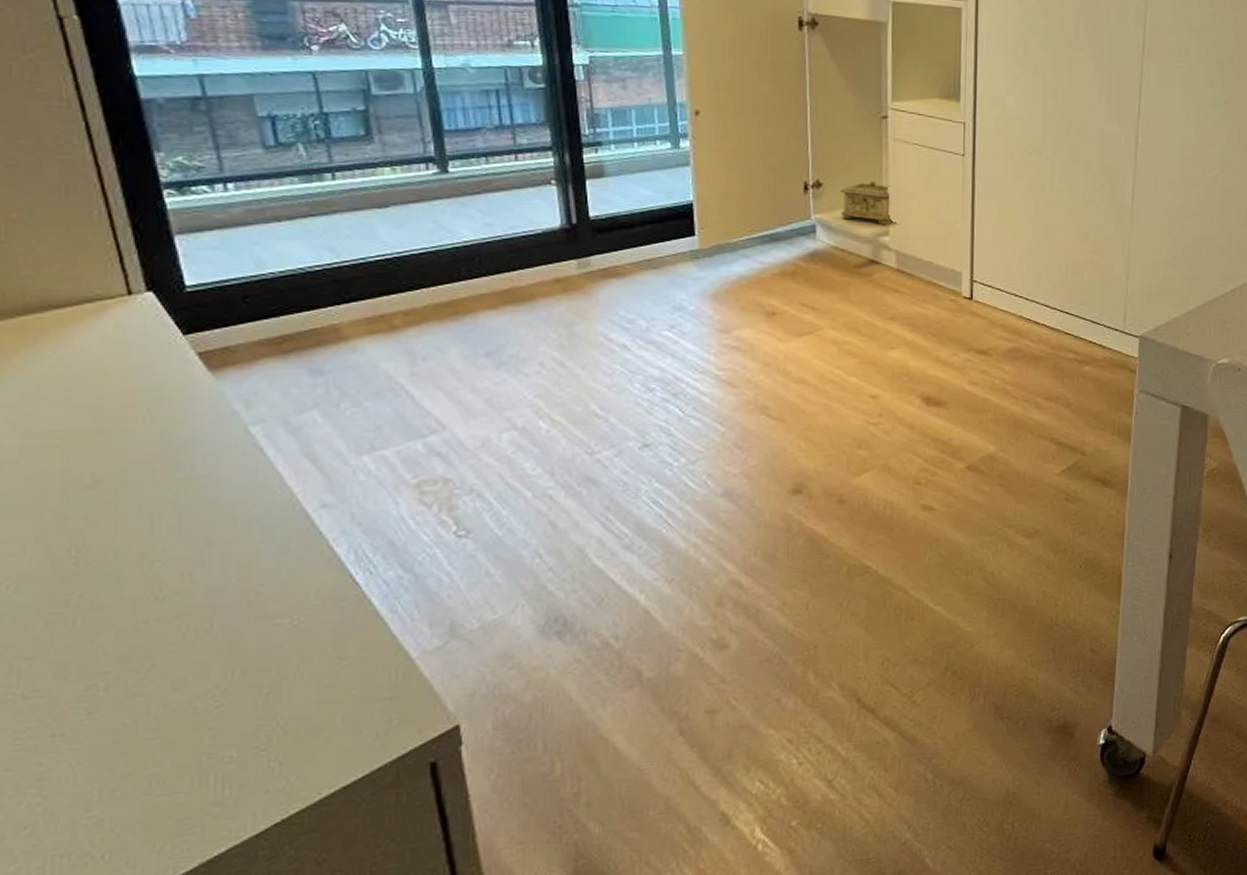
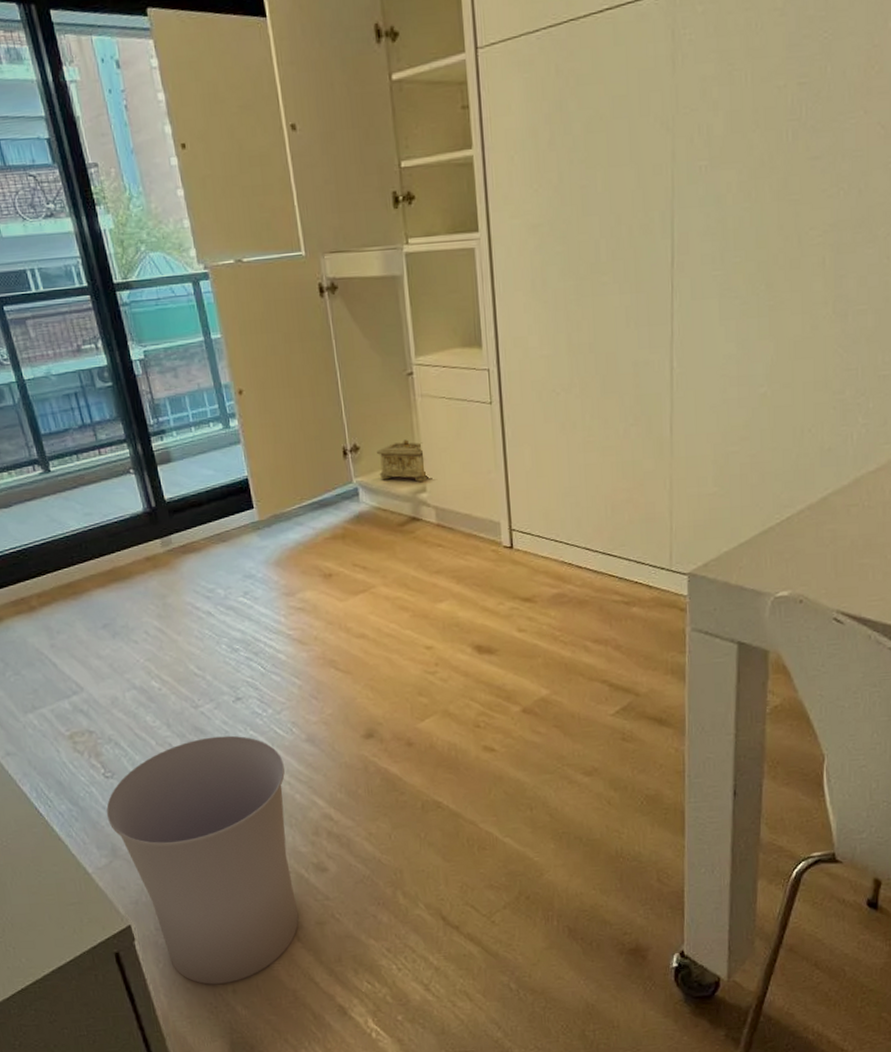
waste bin: none [450,488,691,797] -> present [106,735,299,984]

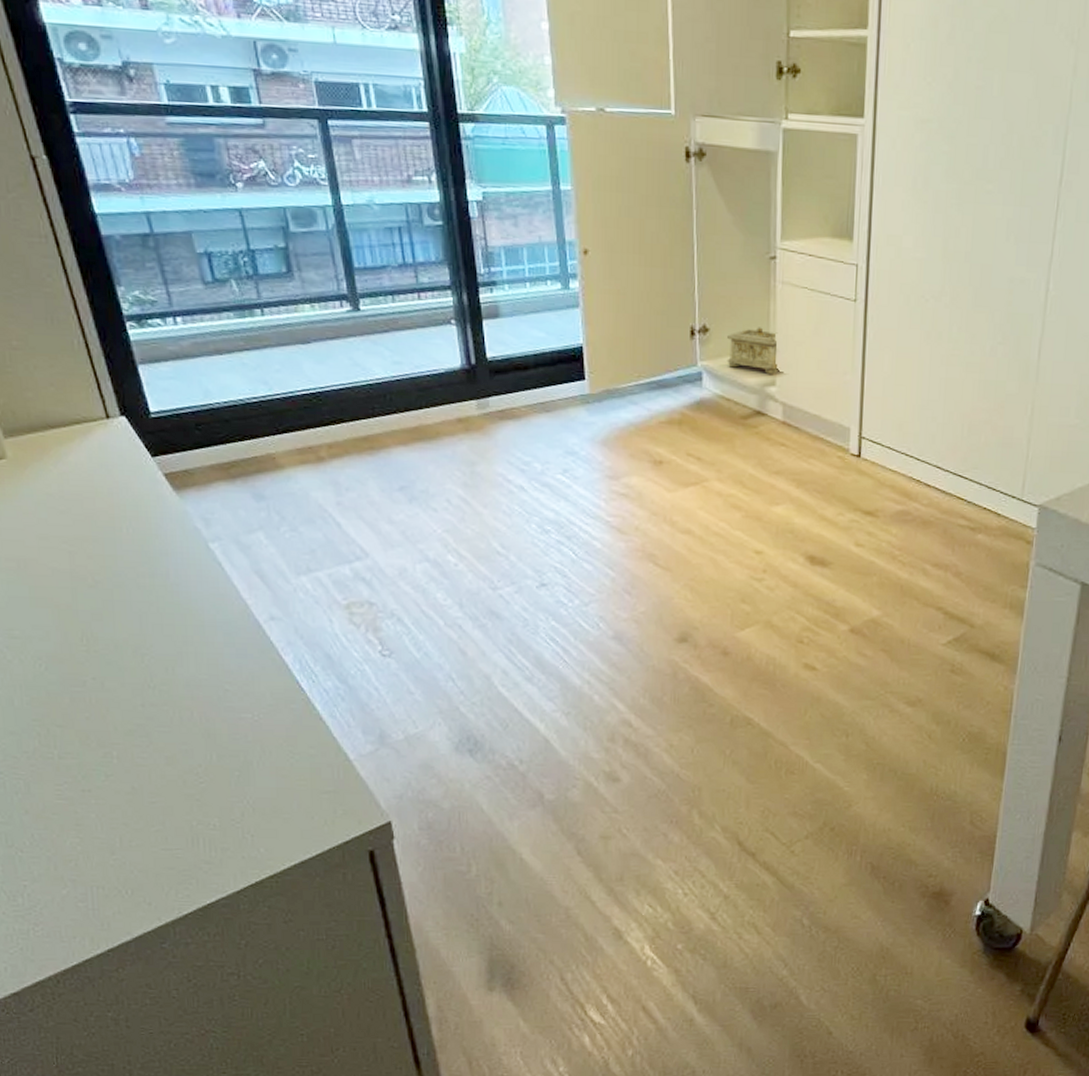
waste bin: present [106,735,299,984] -> none [378,623,585,894]

